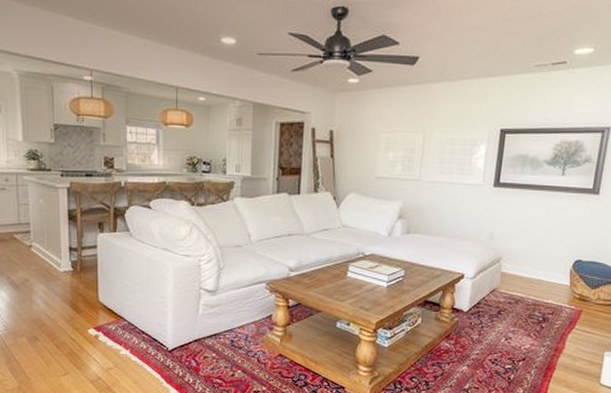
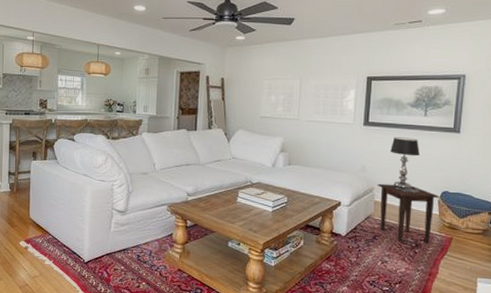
side table: none [505,253,572,318] -> present [377,183,440,244]
table lamp: none [522,199,554,259] -> present [390,137,420,190]

